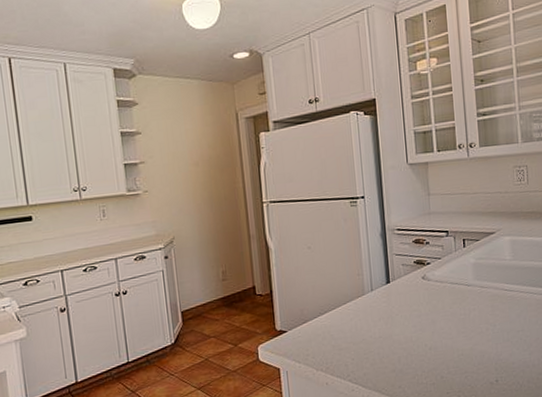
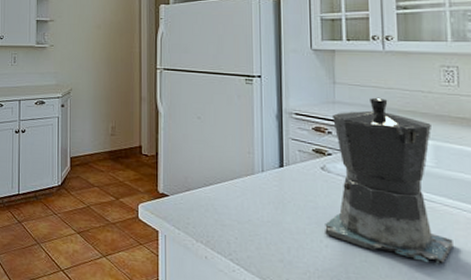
coffee maker: none [428,203,528,346] -> present [325,97,453,266]

